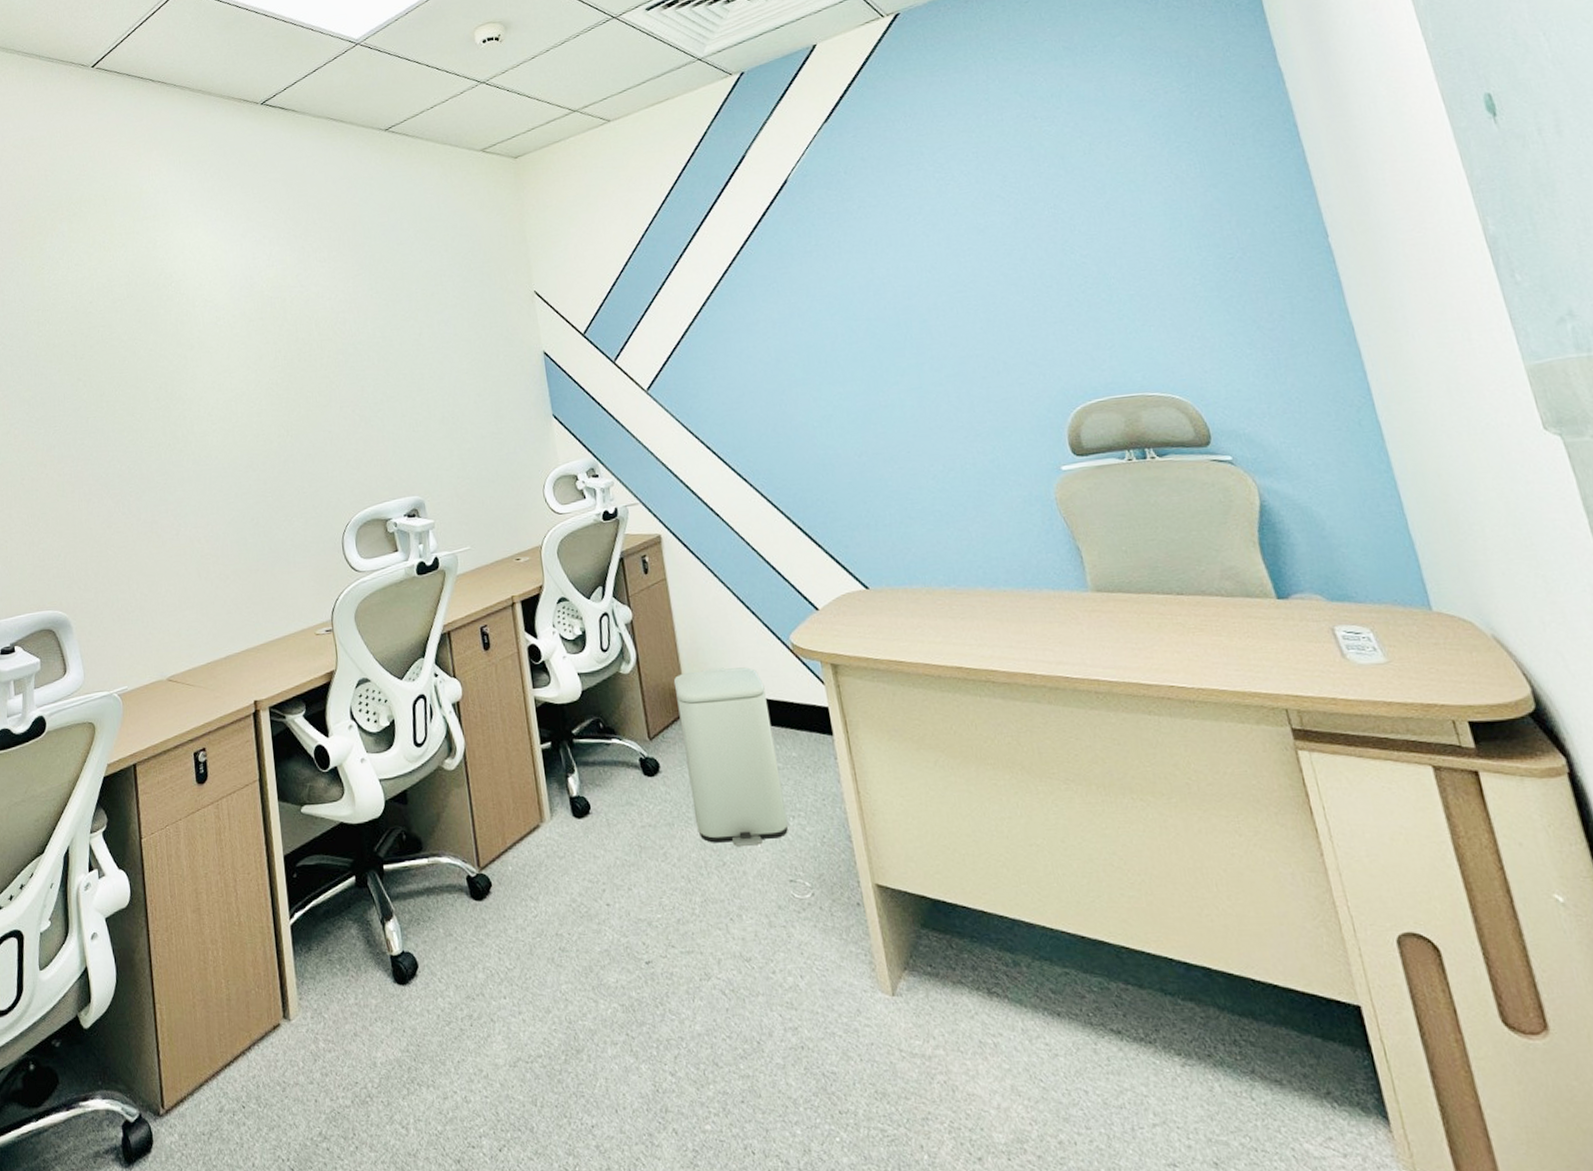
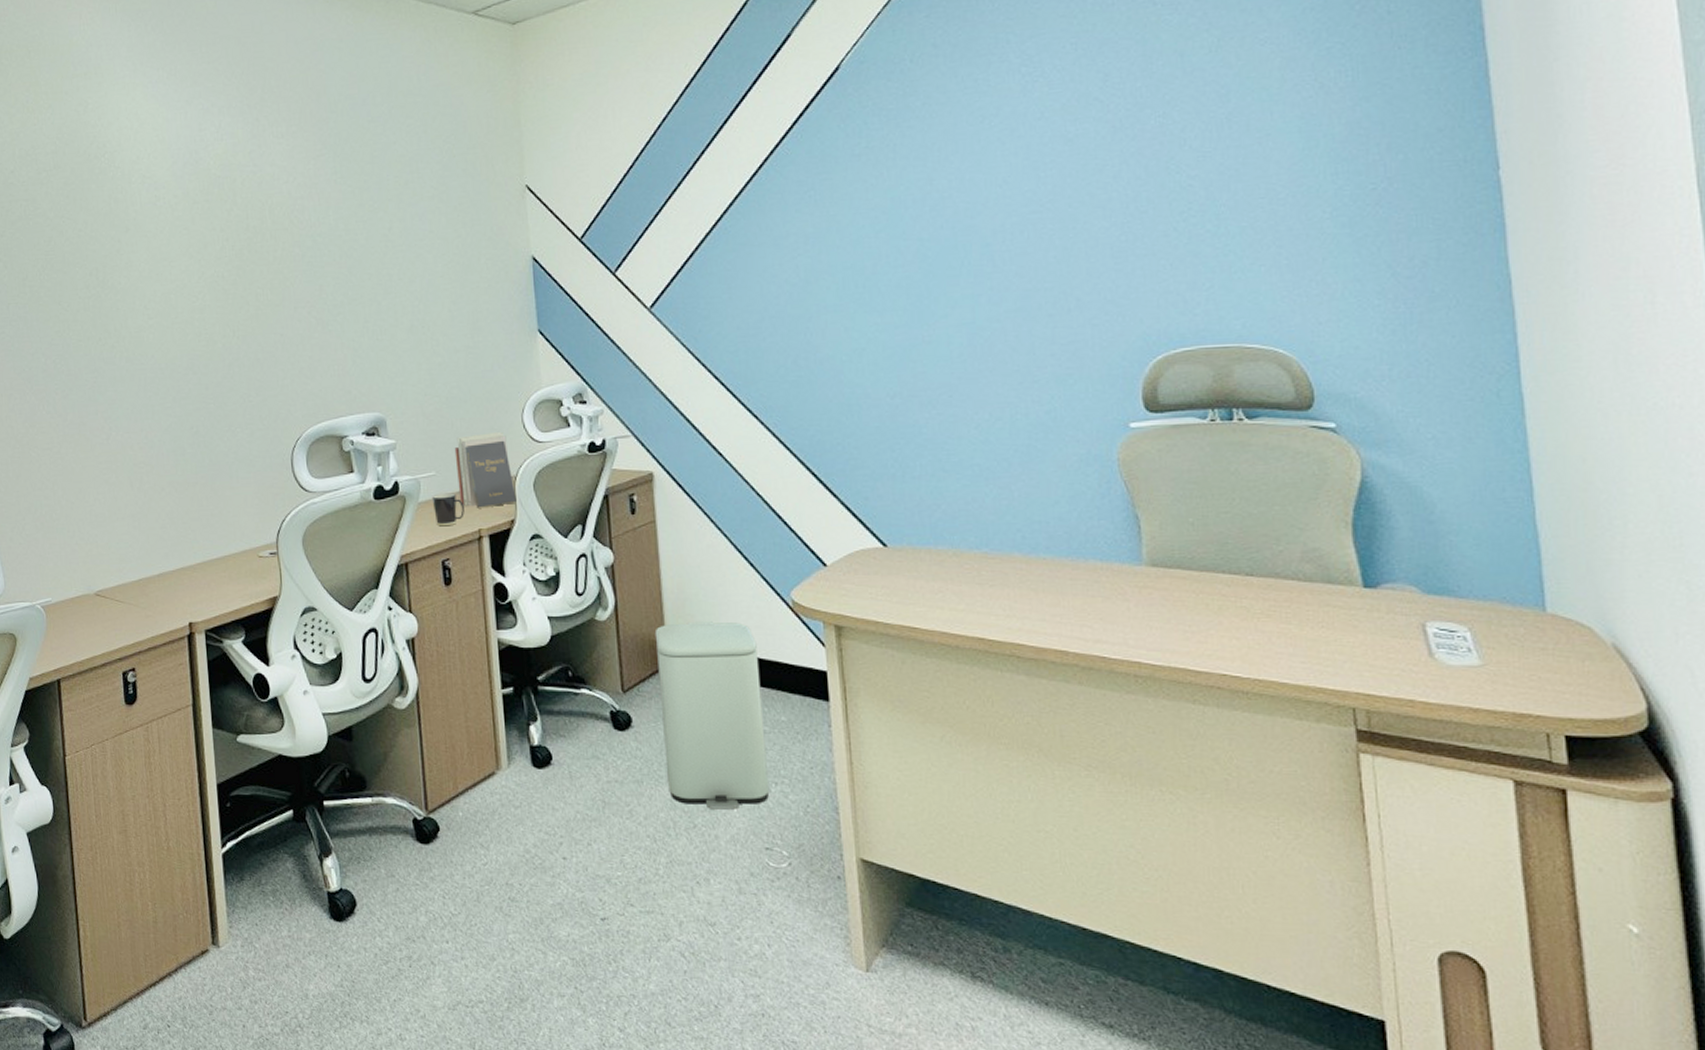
mug: none [468,564,498,596] -> present [431,493,465,527]
books: none [486,506,543,577] -> present [454,431,516,508]

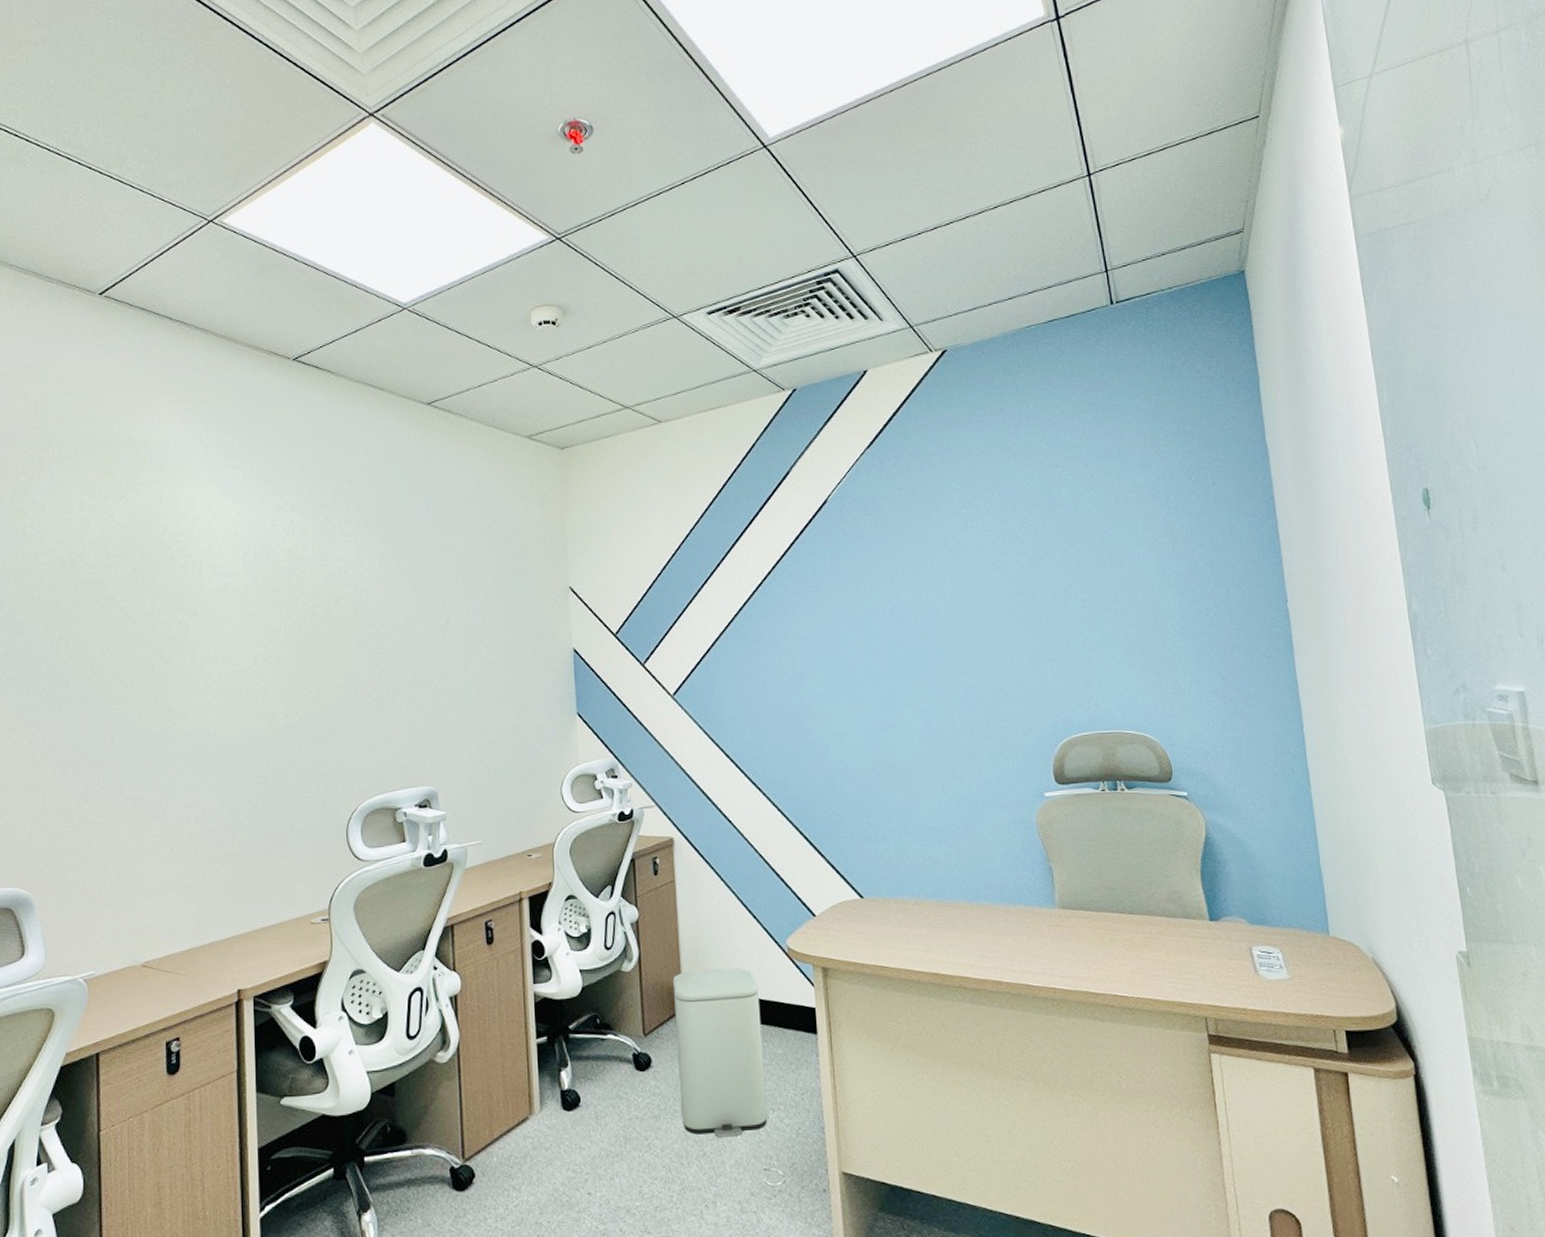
mug: present [431,493,465,527] -> none [477,859,507,890]
books: present [454,431,516,508] -> none [500,803,554,873]

